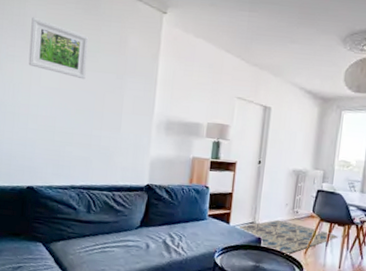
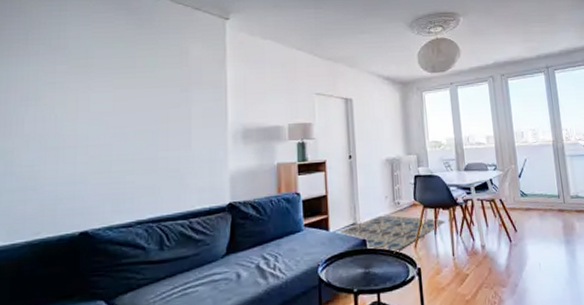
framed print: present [28,17,89,80] -> none [73,38,144,98]

